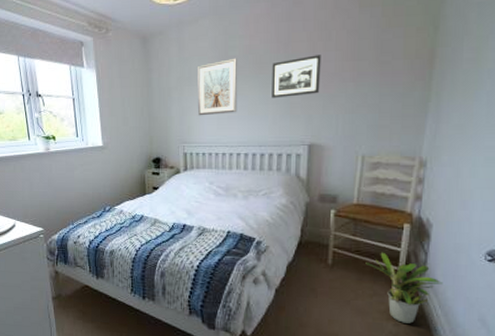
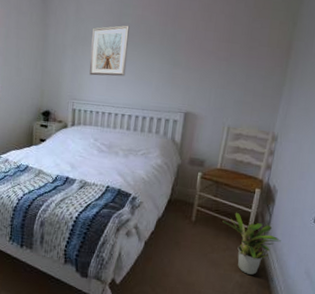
picture frame: present [272,55,321,99] -> none [157,32,202,68]

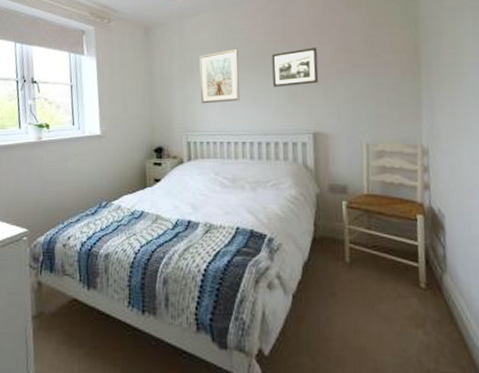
picture frame: none [157,32,202,68] -> present [272,47,319,88]
potted plant: present [222,212,281,275] -> none [384,246,466,330]

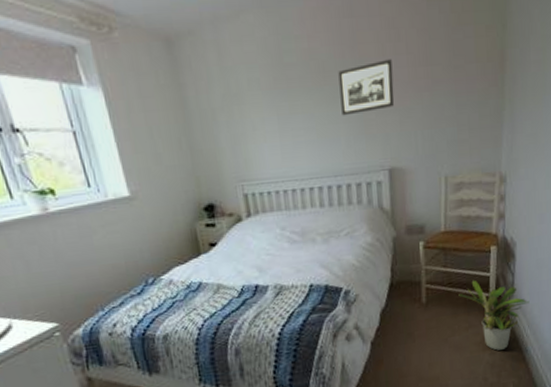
picture frame: present [200,48,241,104] -> none [247,65,304,144]
potted plant: none [384,246,466,330] -> present [458,279,530,351]

